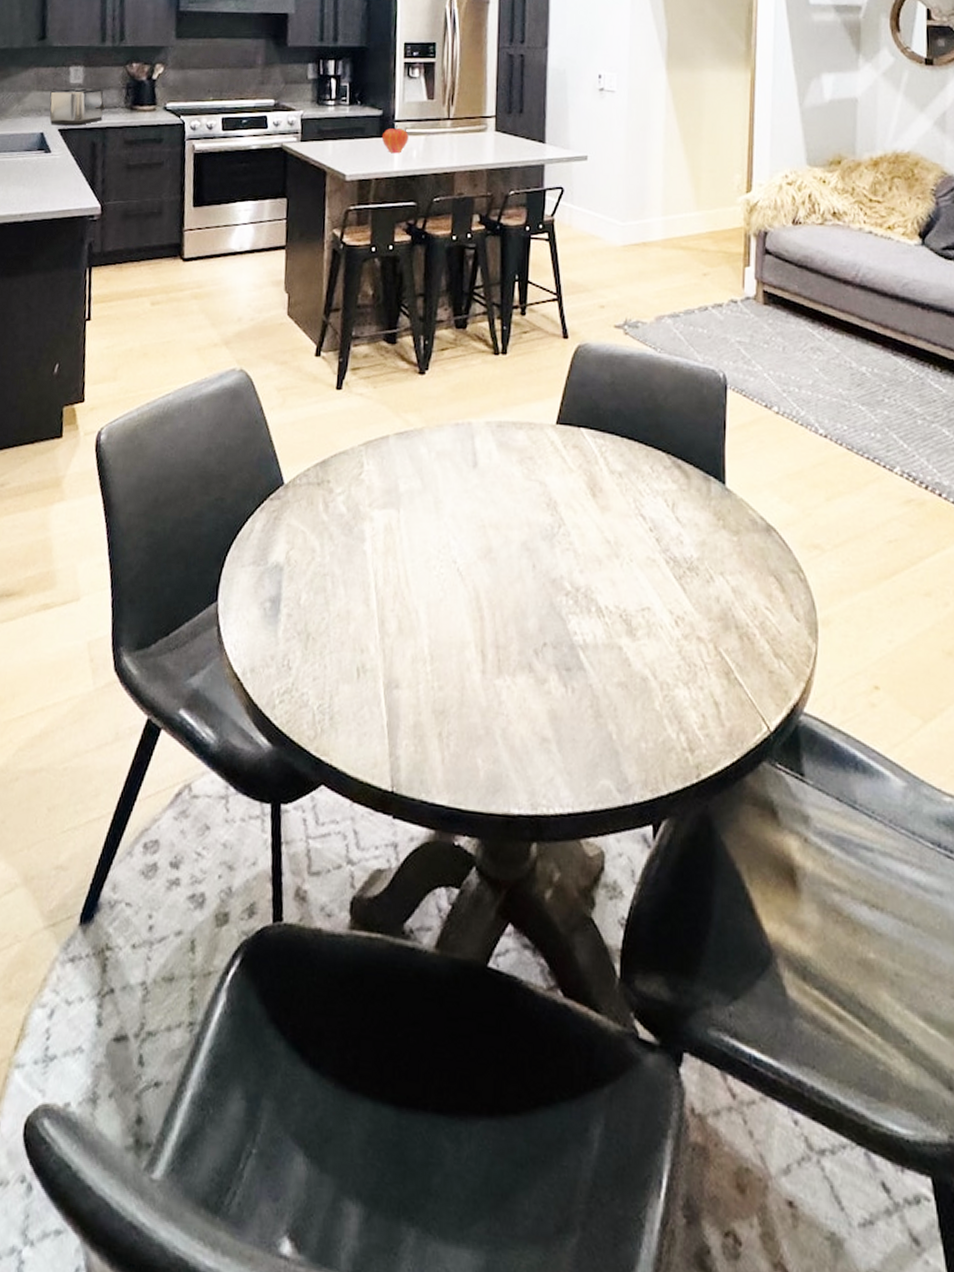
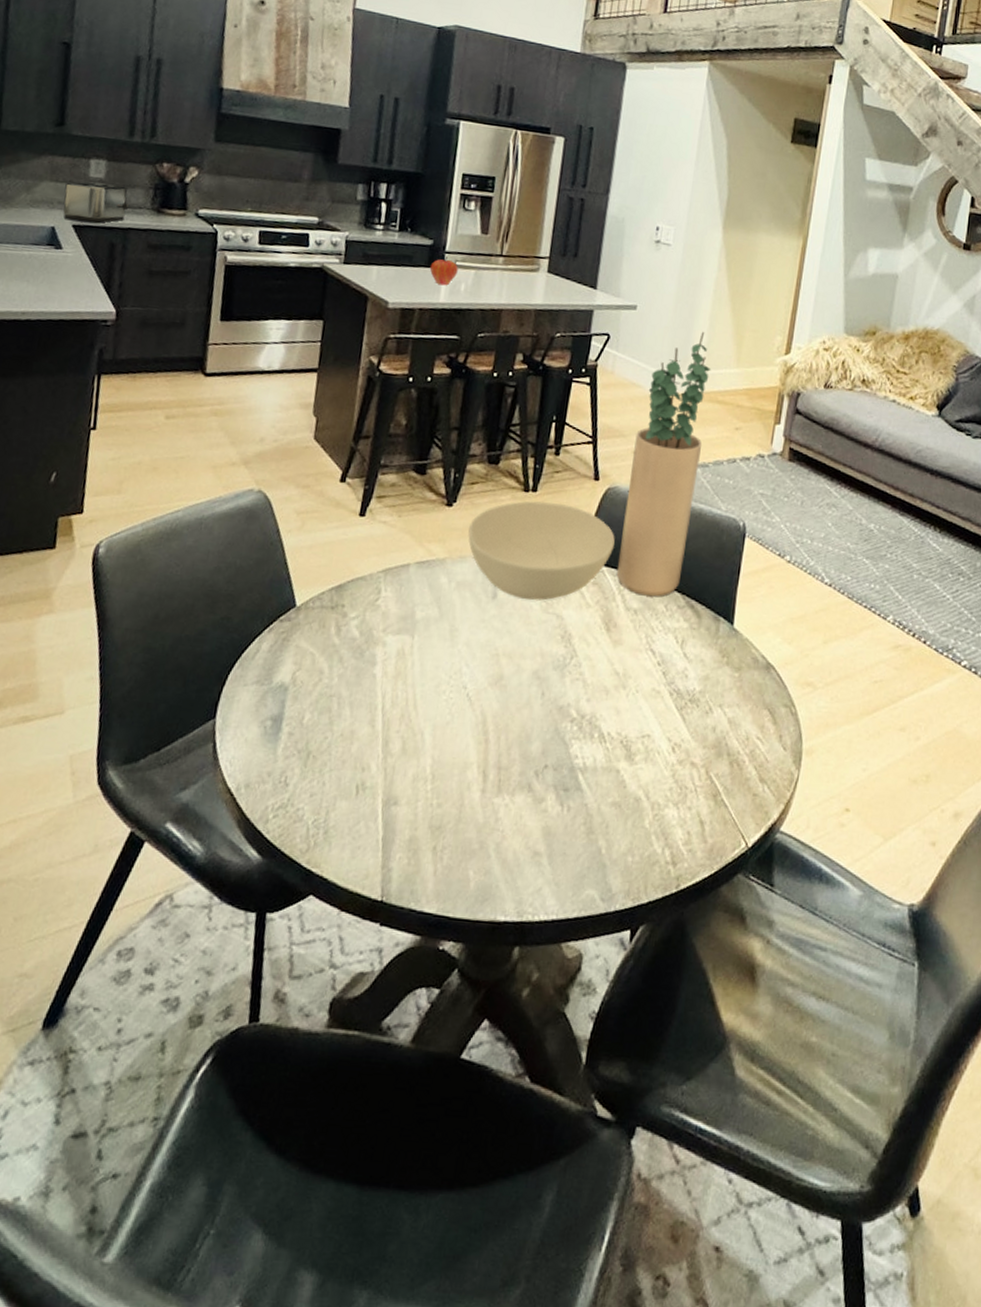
bowl: none [443,364,591,468] -> present [468,501,615,601]
vase: none [596,177,671,458] -> present [616,332,711,597]

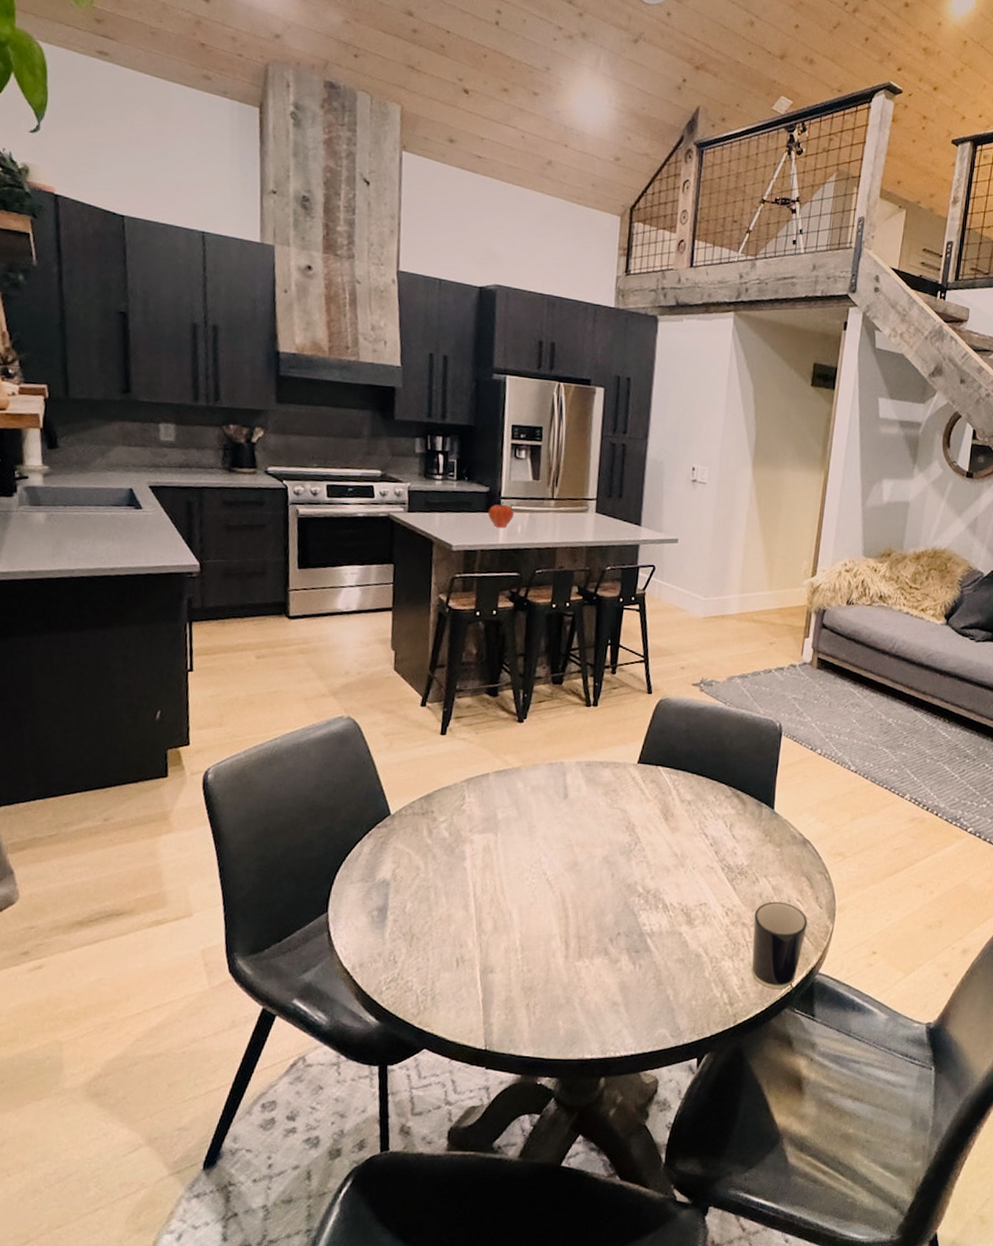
toaster: present [63,182,130,223] -> none [137,445,202,483]
bowl: present [468,501,615,601] -> none [539,714,669,799]
vase: present [616,332,711,597] -> none [671,560,747,790]
mug: none [700,738,769,848] -> present [751,901,808,989]

